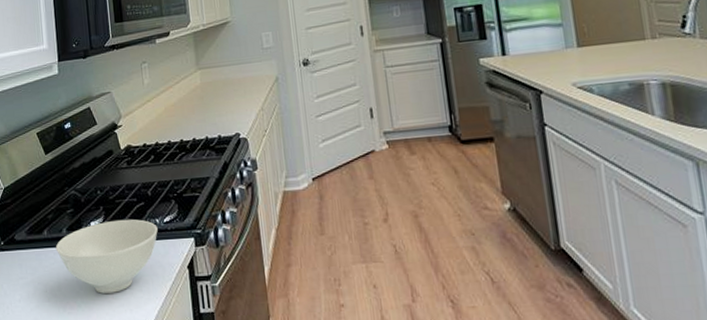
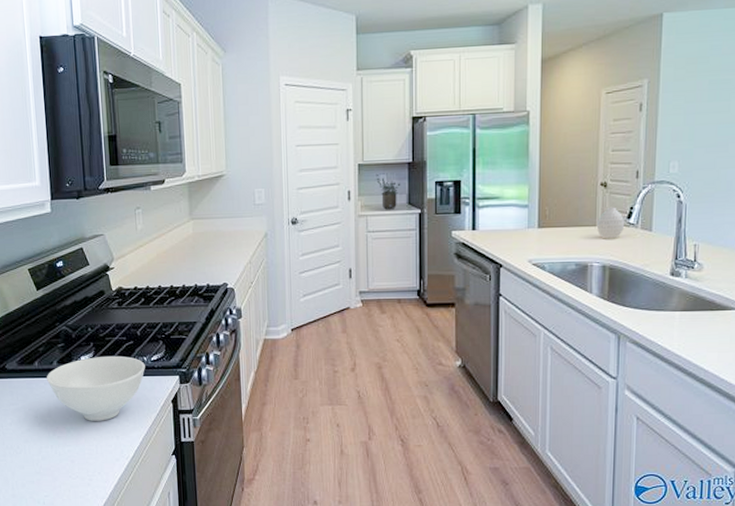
potted plant: none [388,7,417,43] -> present [376,175,401,210]
vase: none [645,17,680,55] -> present [596,207,625,241]

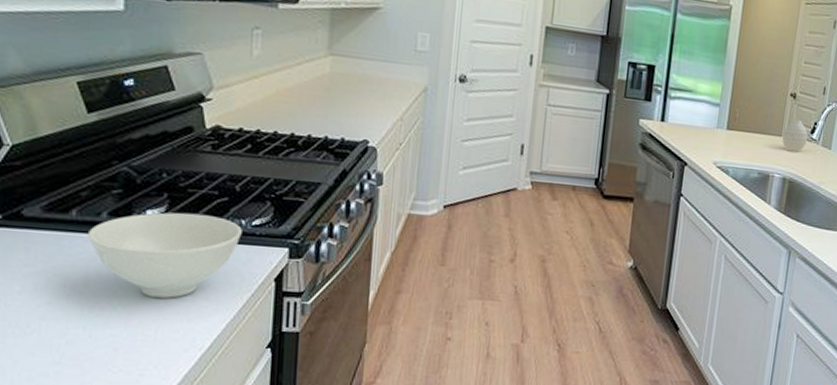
potted plant: present [376,175,401,210] -> none [564,42,591,85]

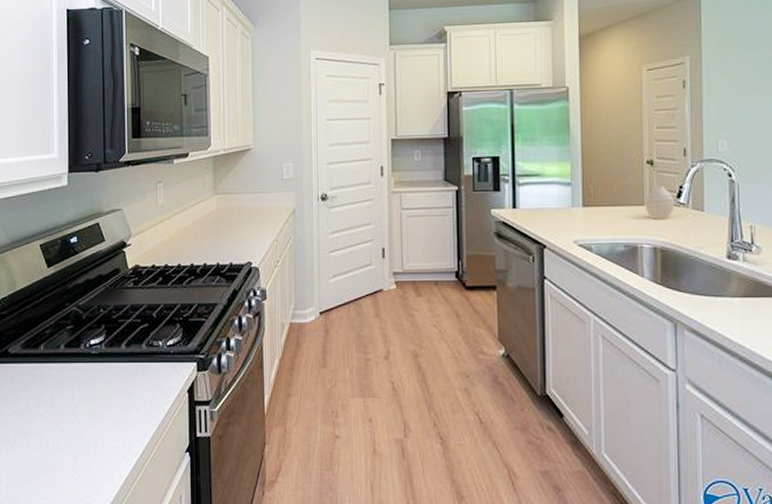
bowl: present [87,212,242,298] -> none [51,339,160,412]

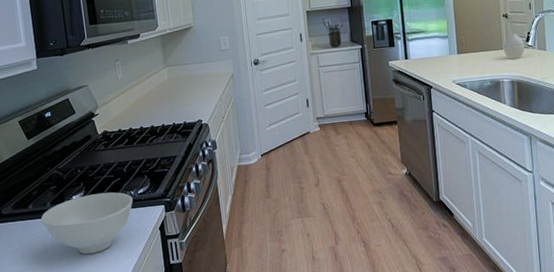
bowl: none [51,339,160,412] -> present [40,192,133,254]
potted plant: none [410,150,436,186] -> present [322,19,343,48]

